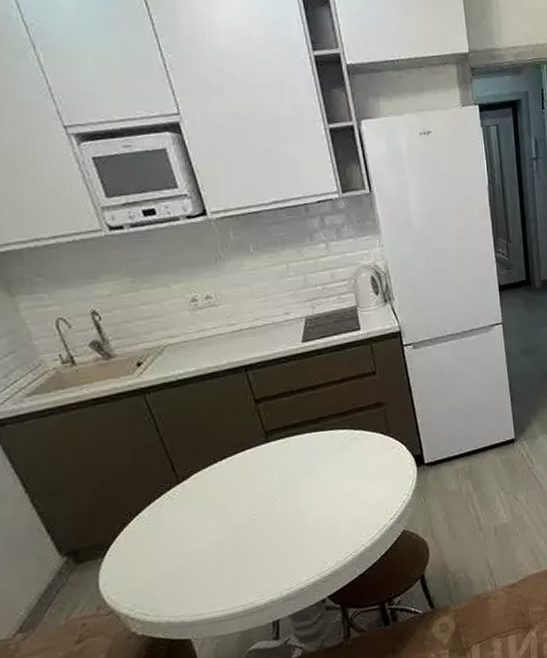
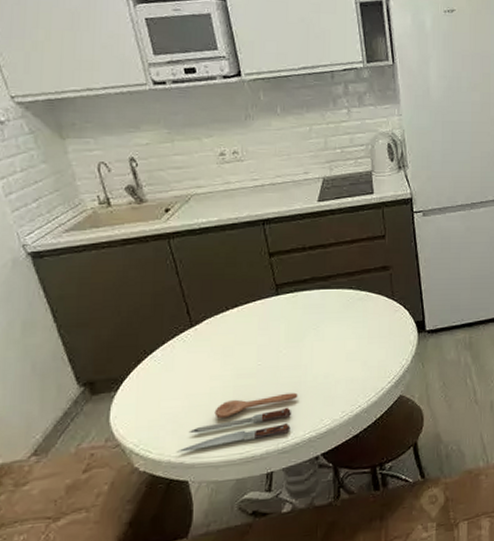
spoon: none [174,539,299,612] -> present [176,392,298,453]

